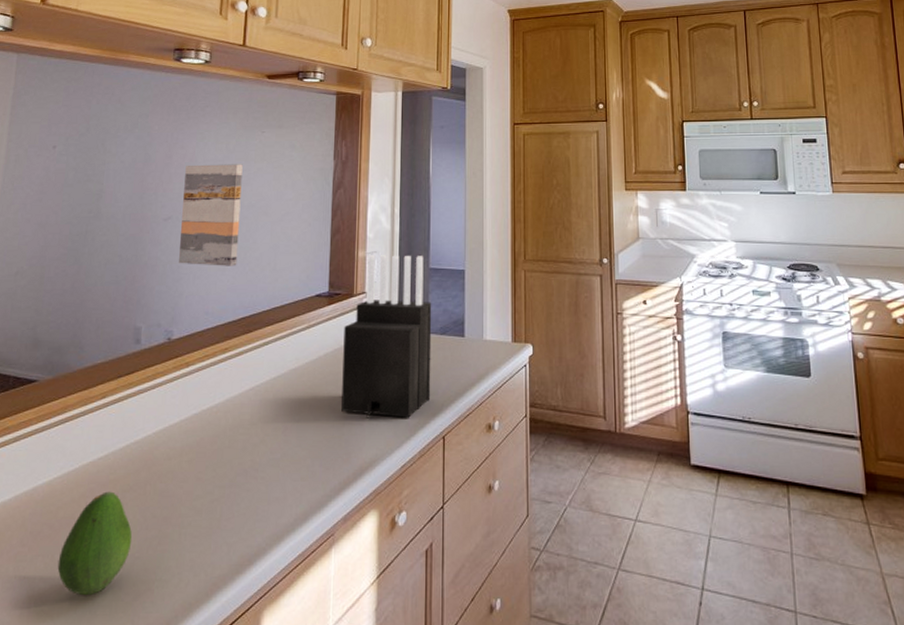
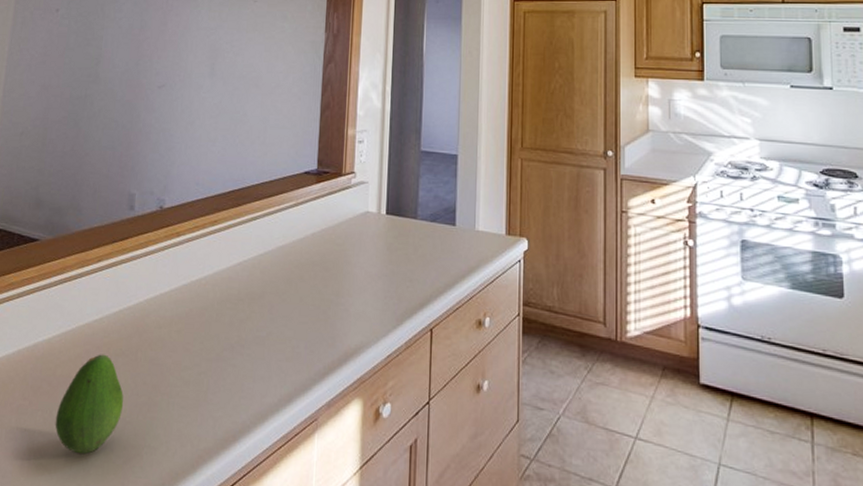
wall art: present [178,164,243,266] -> none [171,32,235,138]
knife block: present [341,255,432,418] -> none [327,134,423,307]

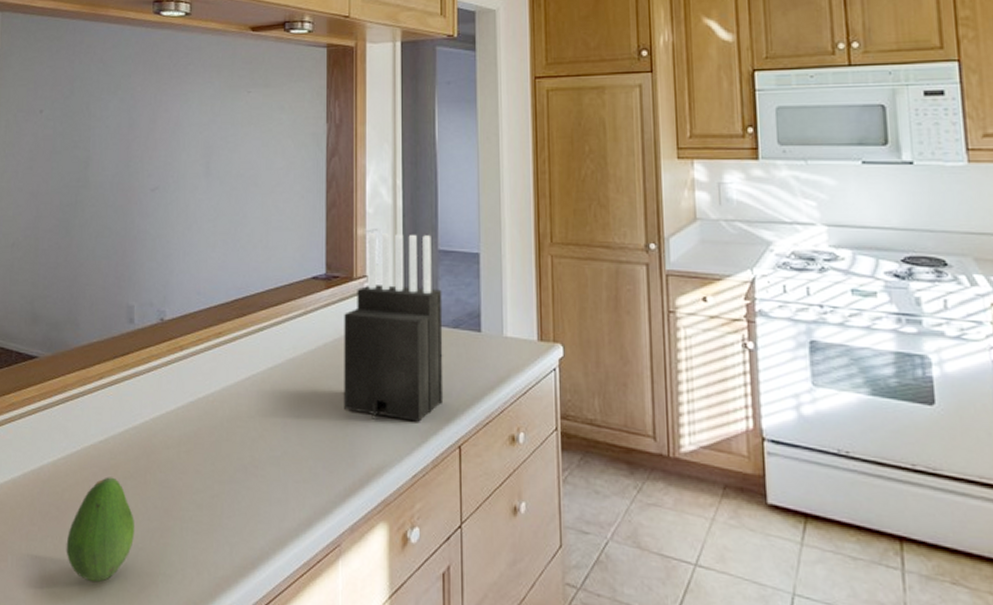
knife block: none [327,134,423,307] -> present [344,233,444,422]

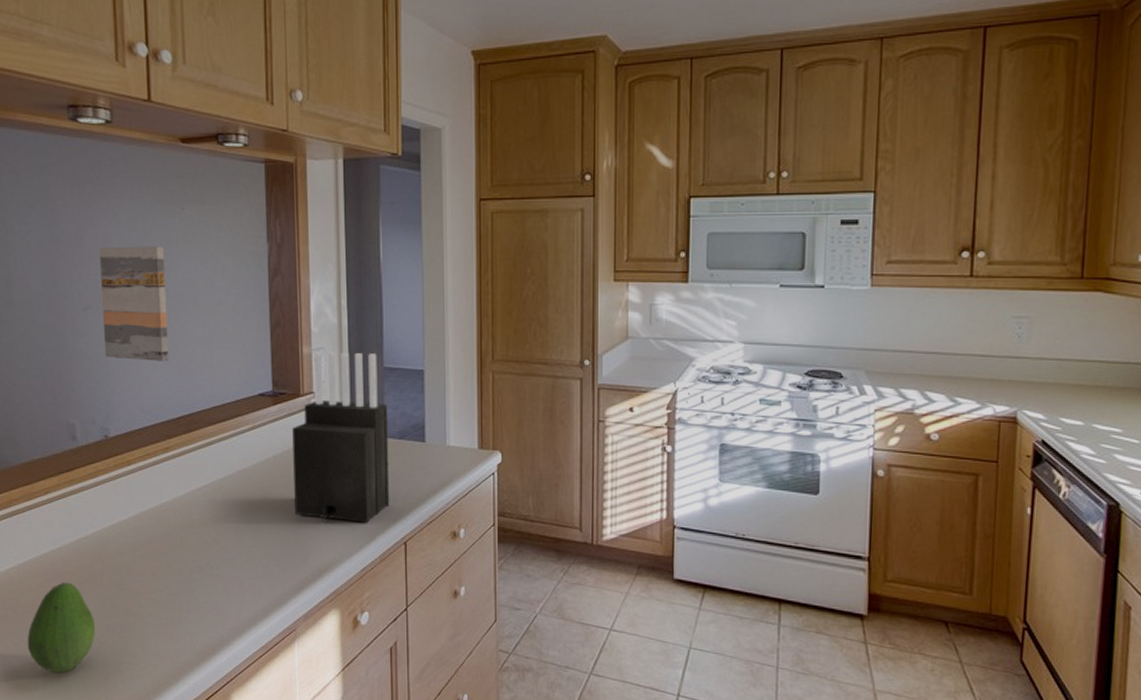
wall art: none [167,128,229,242] -> present [99,246,169,361]

